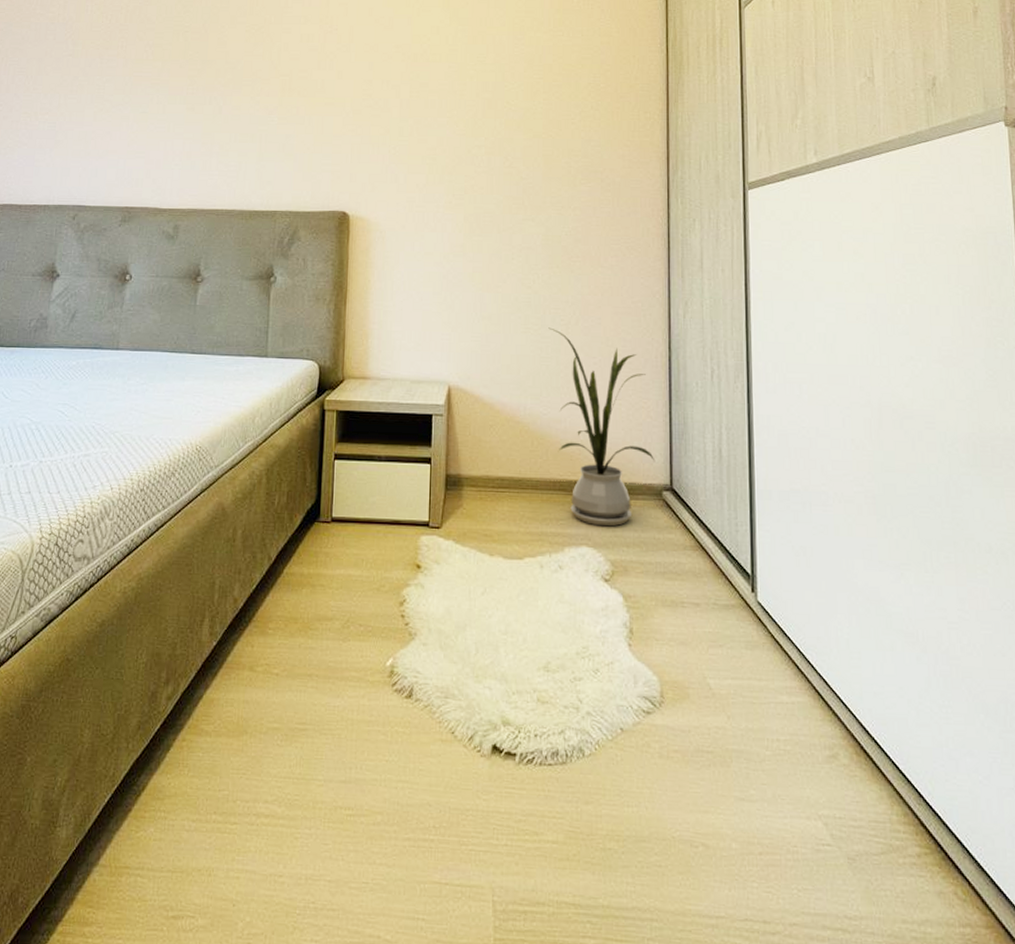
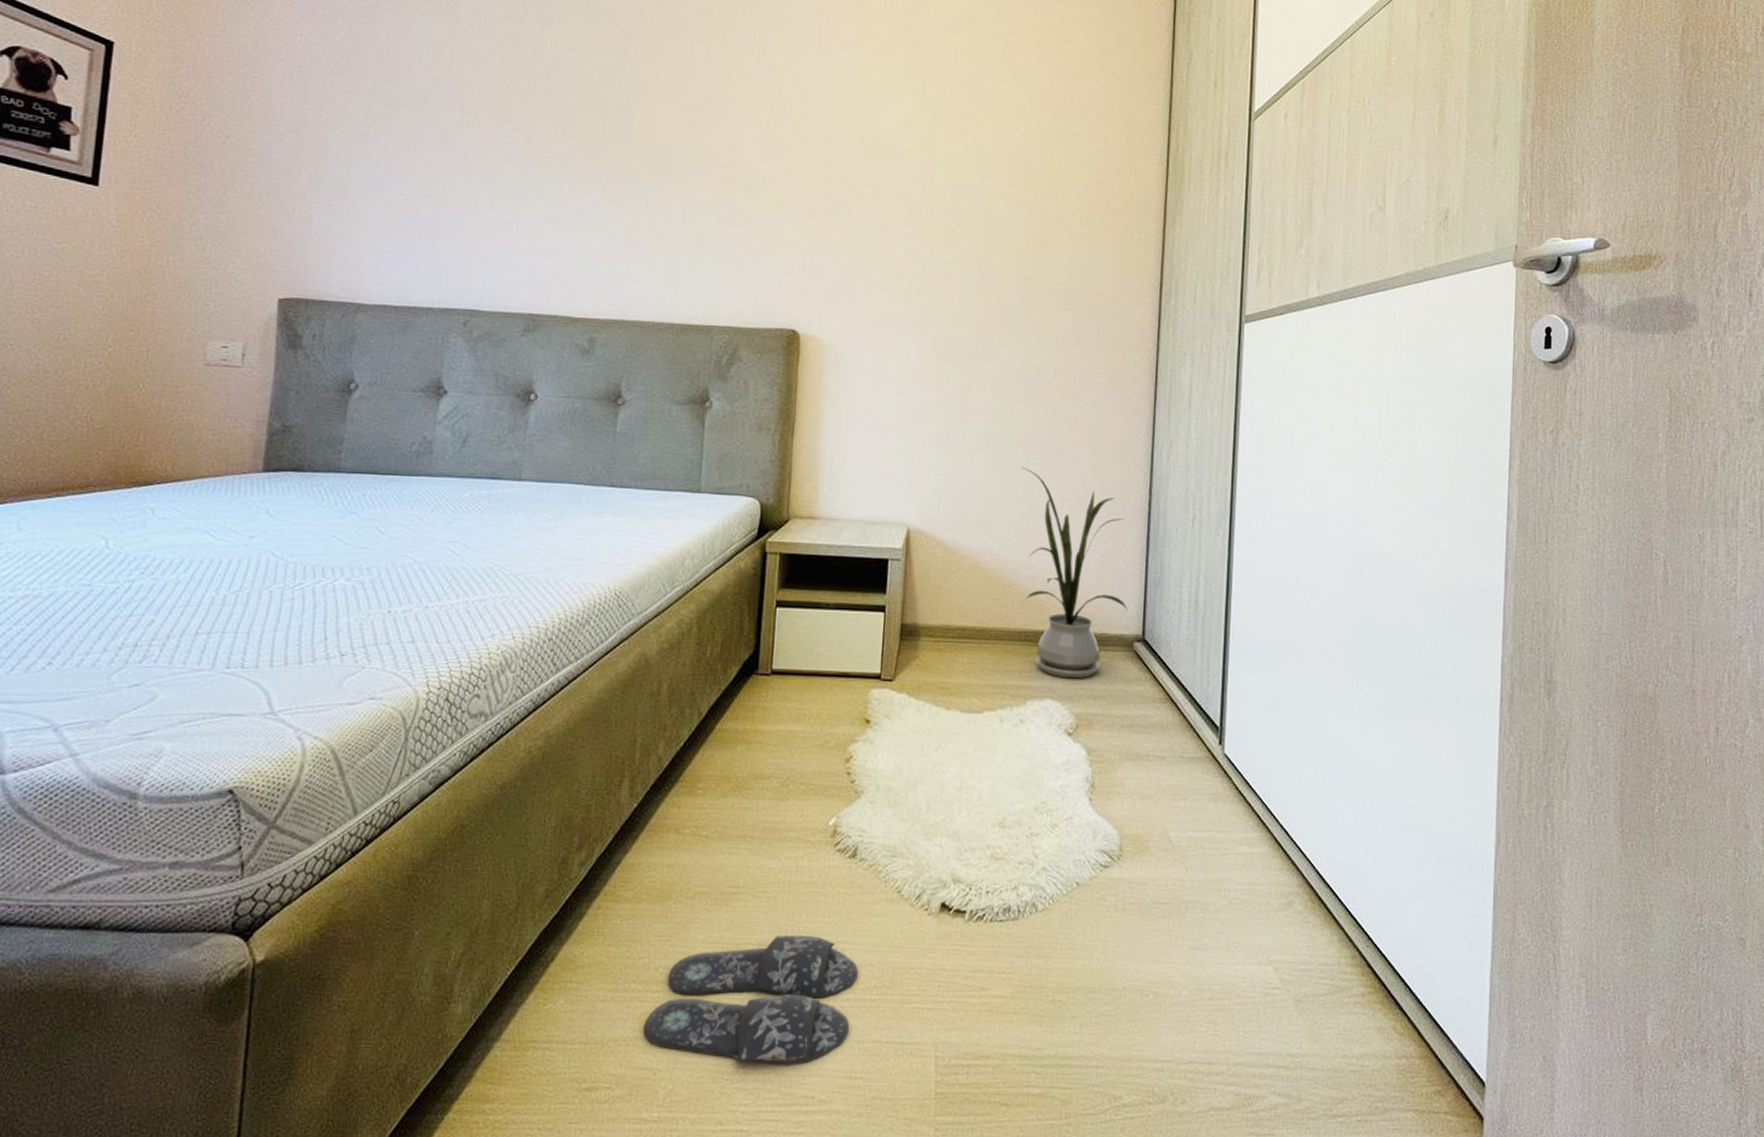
slippers: none [223,772,417,903] -> present [643,935,858,1065]

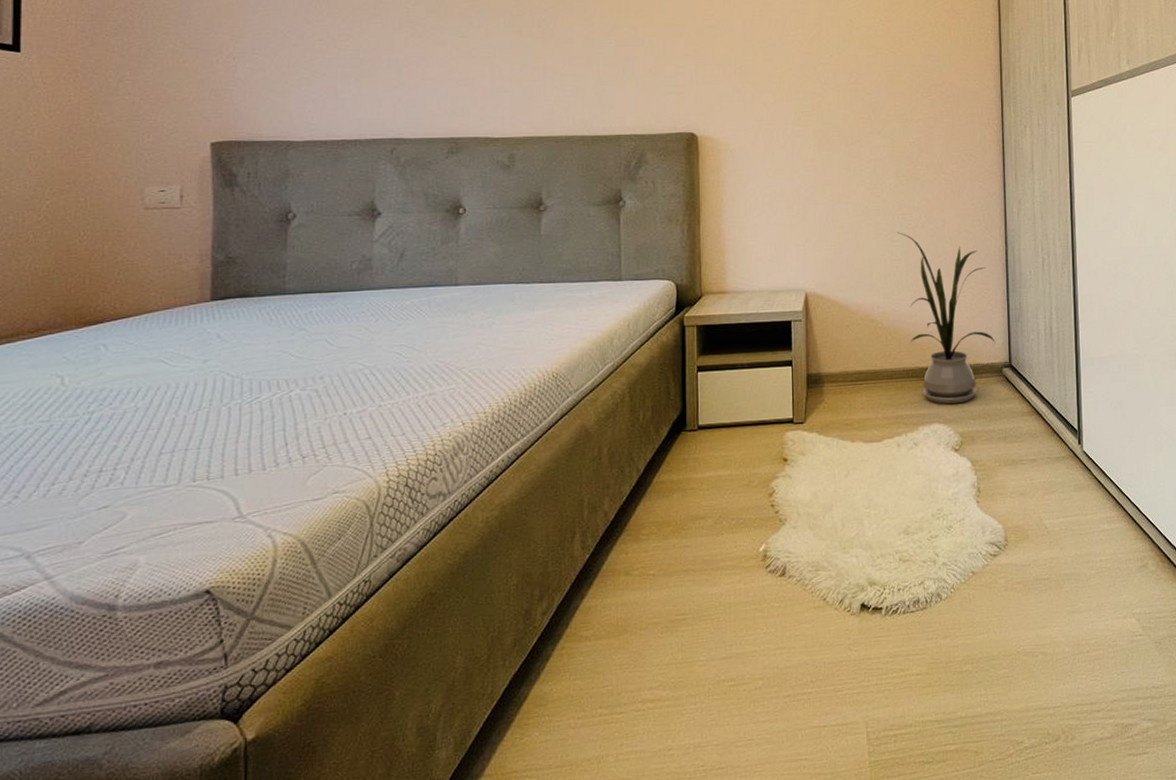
slippers: present [643,935,858,1065] -> none [612,646,795,761]

